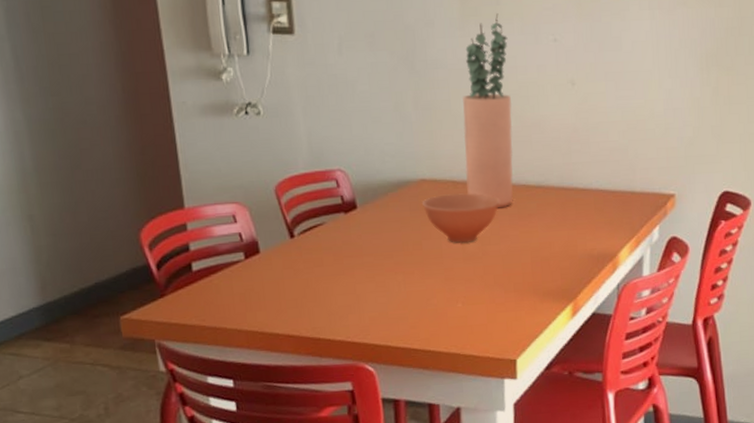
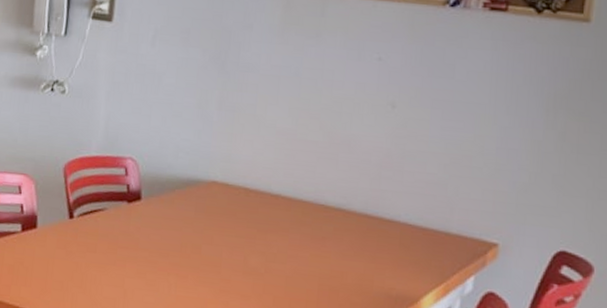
bowl: present [421,192,500,244] -> none [208,200,293,257]
vase: present [463,13,514,208] -> none [258,25,328,225]

